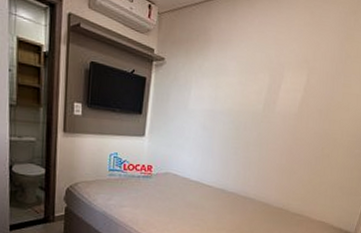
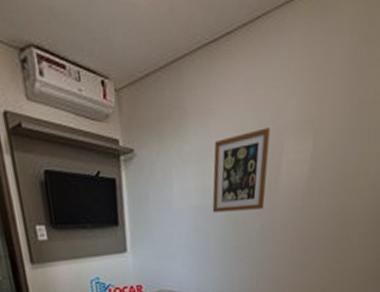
wall art: none [220,60,274,122] -> present [212,128,270,213]

